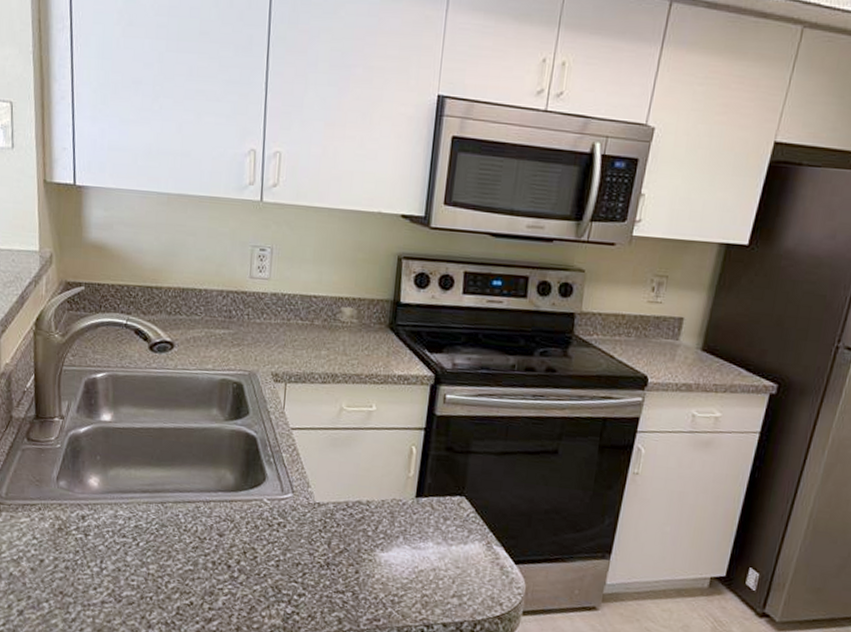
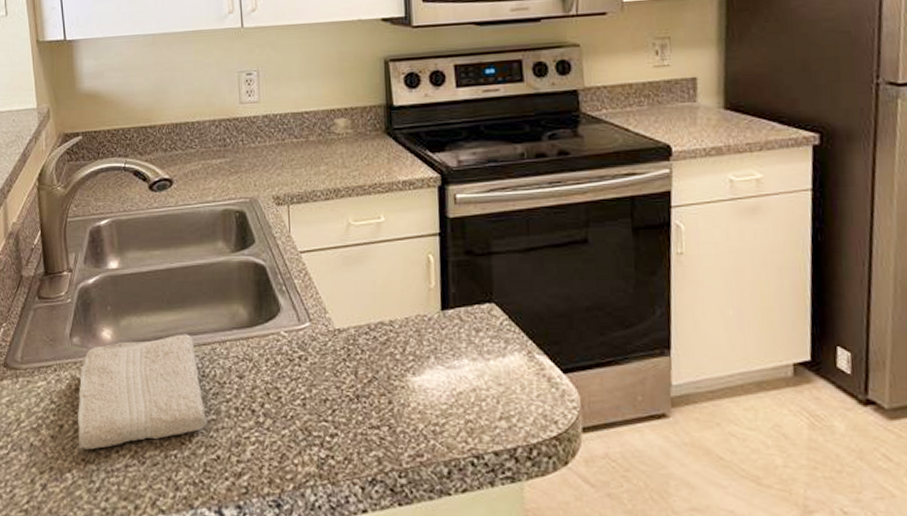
washcloth: none [58,489,185,585] -> present [77,334,207,450]

